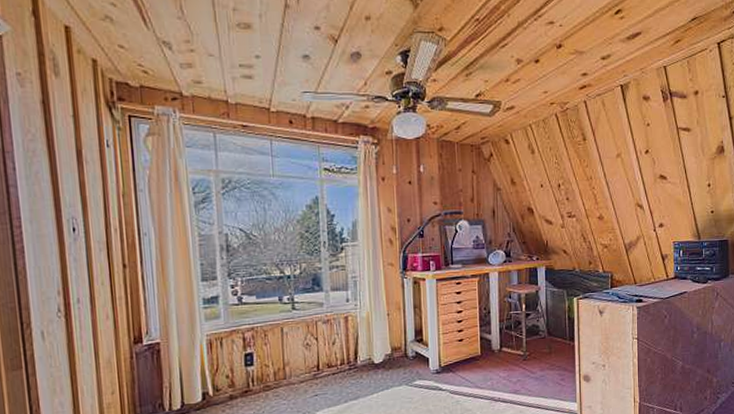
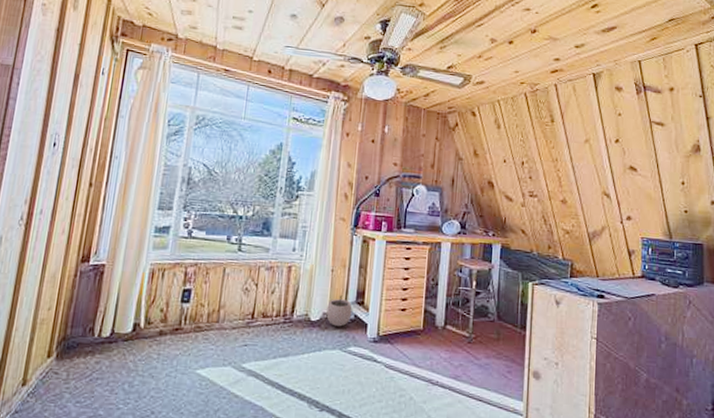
plant pot: none [388,336,413,365] -> present [326,295,352,327]

